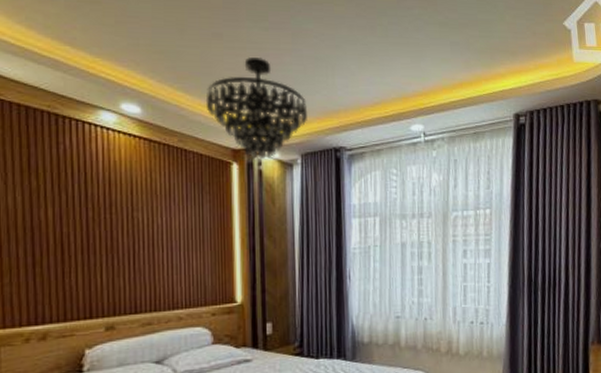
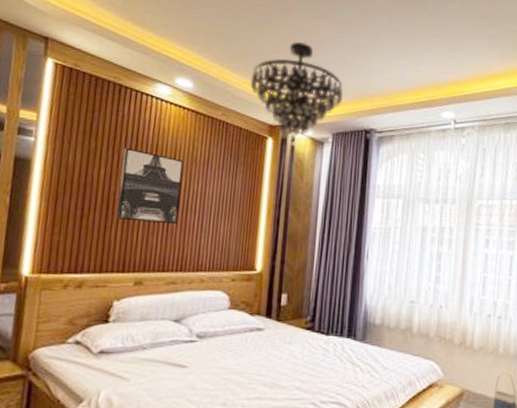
wall art: none [71,184,145,264] -> present [116,147,184,225]

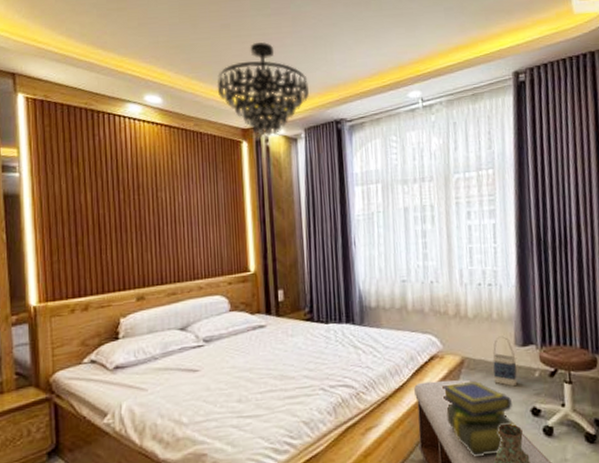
wall art: present [116,147,184,225] -> none [106,170,168,240]

